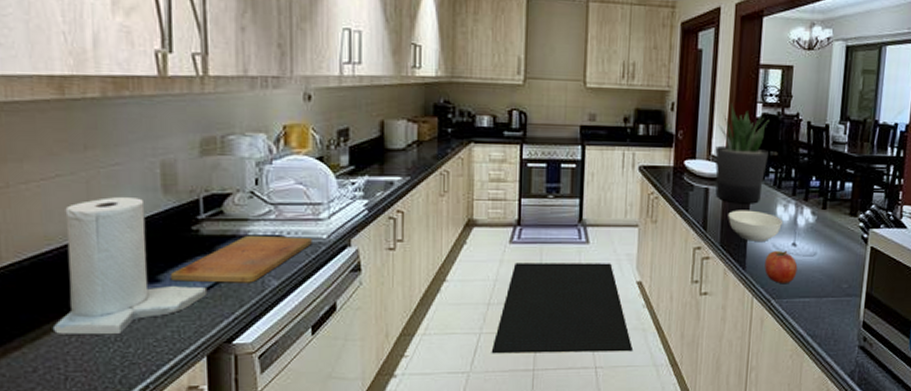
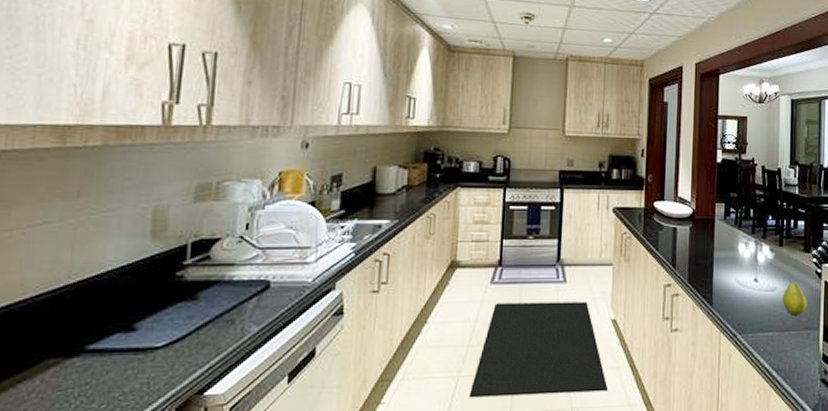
paper towel: present [52,197,208,335] -> none [12,244,185,390]
cutting board: present [170,235,312,283] -> none [146,280,297,330]
planter: present [715,104,769,204] -> none [681,150,729,242]
bowl: present [728,210,782,241] -> none [695,248,744,278]
fruit: present [764,250,798,284] -> none [730,285,760,319]
fruit: none [822,243,850,282] -> present [782,278,807,316]

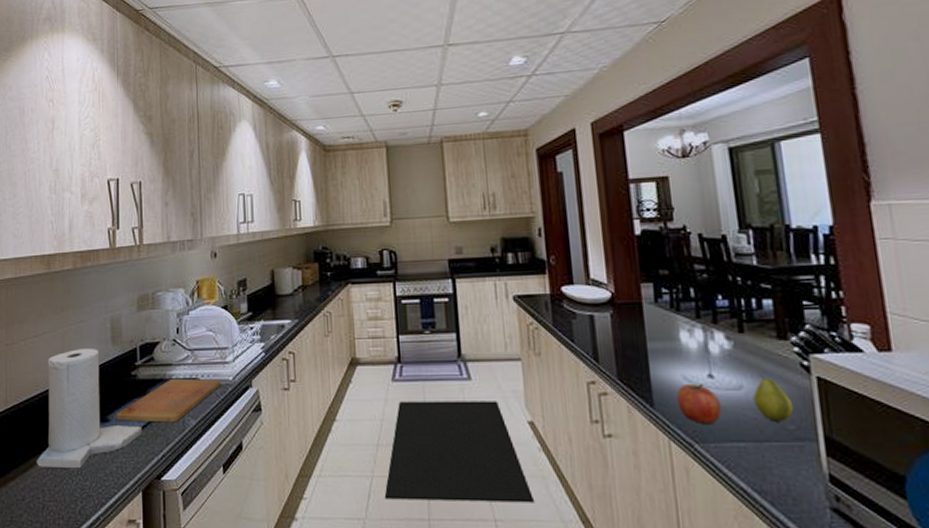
paper towel: none [12,244,185,390] -> present [36,349,143,469]
cutting board: none [146,280,297,330] -> present [116,378,221,423]
fruit: none [730,285,760,319] -> present [677,383,722,425]

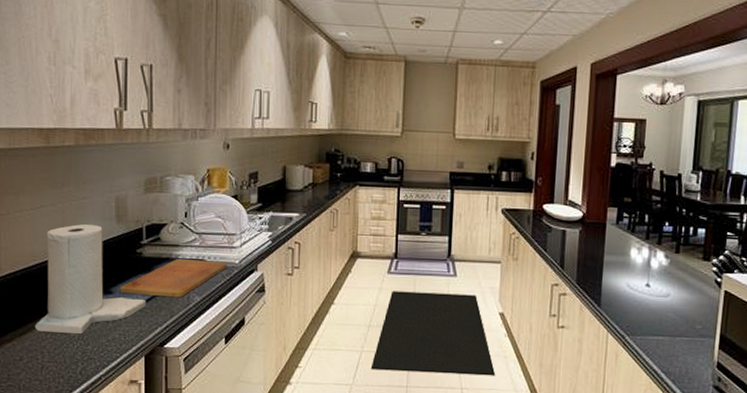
fruit: present [677,383,722,425] -> none [619,290,651,322]
fruit: present [753,374,794,422] -> none [675,286,704,323]

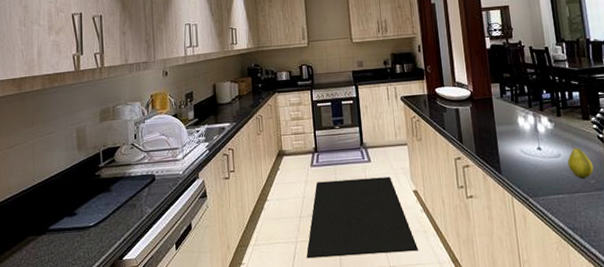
paper towel: present [34,224,147,335] -> none [10,155,106,258]
cutting board: present [119,258,227,298] -> none [82,174,173,214]
fruit: none [675,286,704,323] -> present [567,145,594,179]

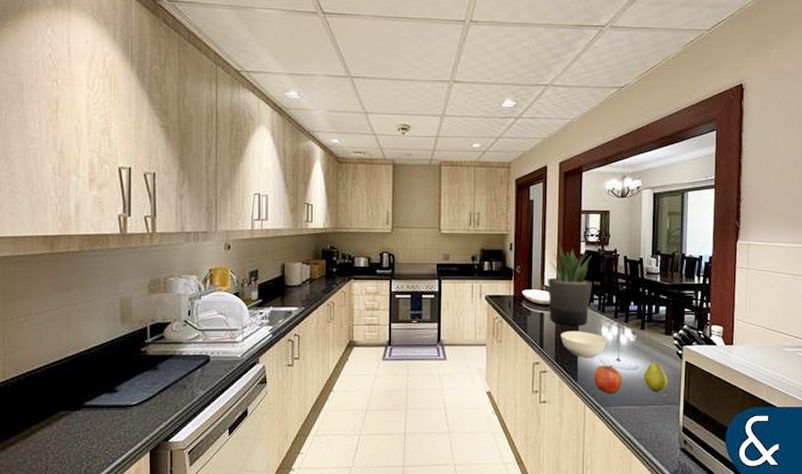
floor mat: present [306,177,418,259] -> none [369,376,485,452]
planter: none [457,40,503,119] -> present [547,243,592,326]
bowl: none [478,123,525,149] -> present [561,331,607,357]
fruit: none [517,154,547,184] -> present [594,364,622,394]

